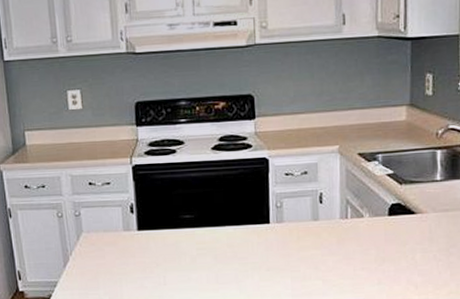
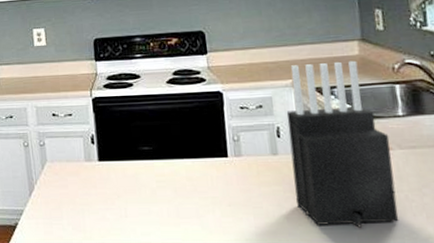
knife block: none [330,126,426,286] -> present [286,60,399,228]

